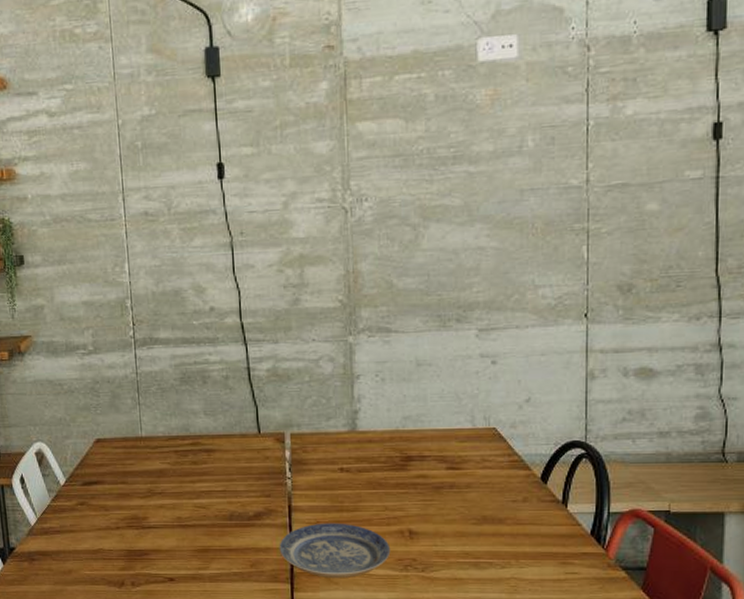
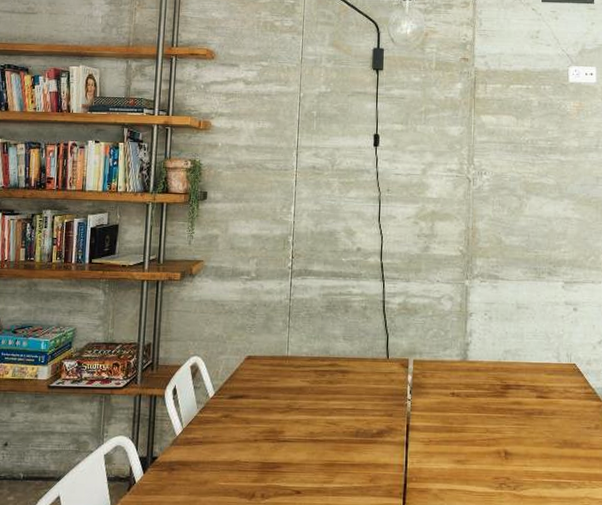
plate: present [279,523,391,579] -> none [396,442,489,495]

